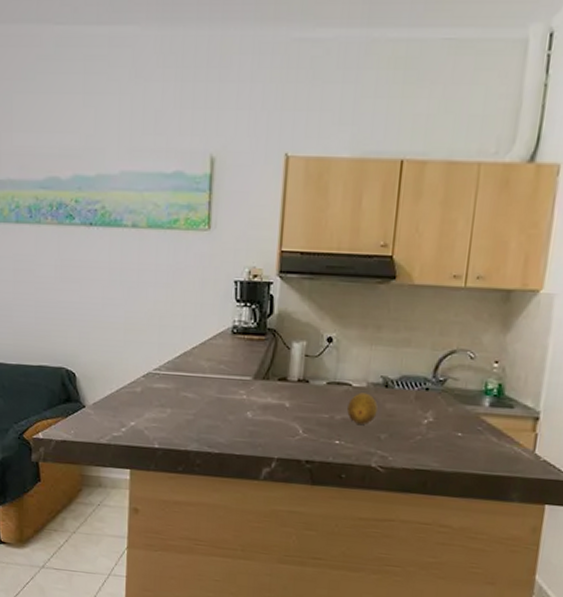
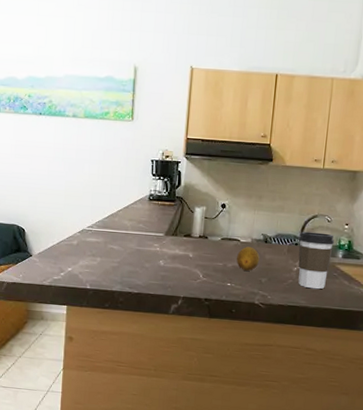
coffee cup: none [429,372,480,449] -> present [298,231,335,290]

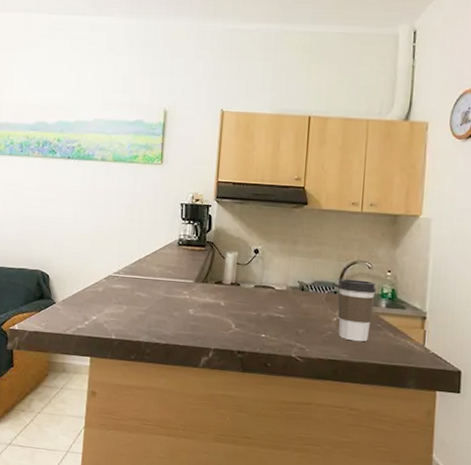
fruit: present [236,246,260,271] -> none [271,294,296,321]

